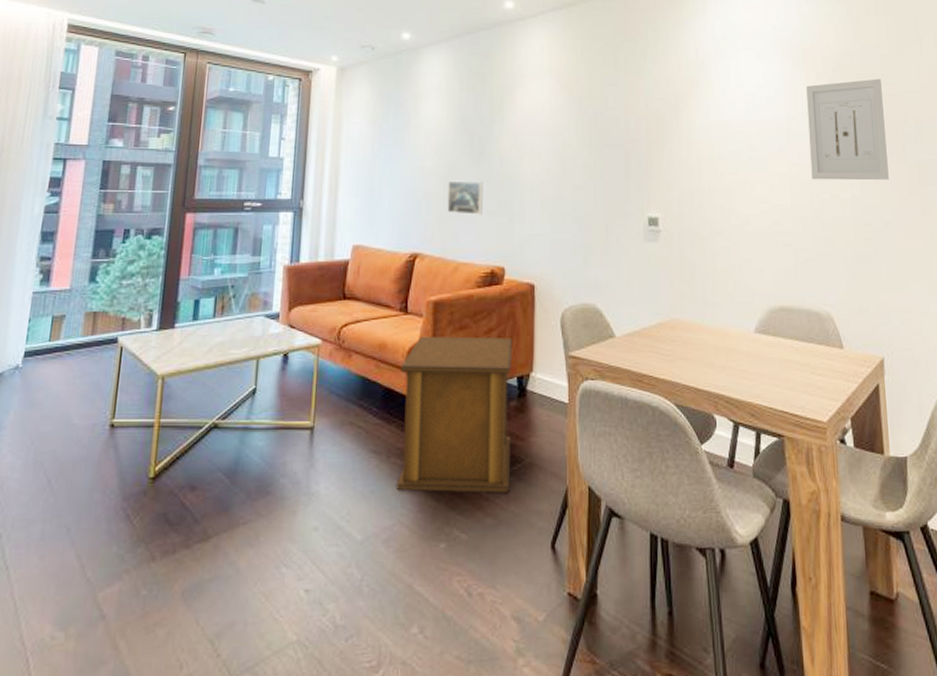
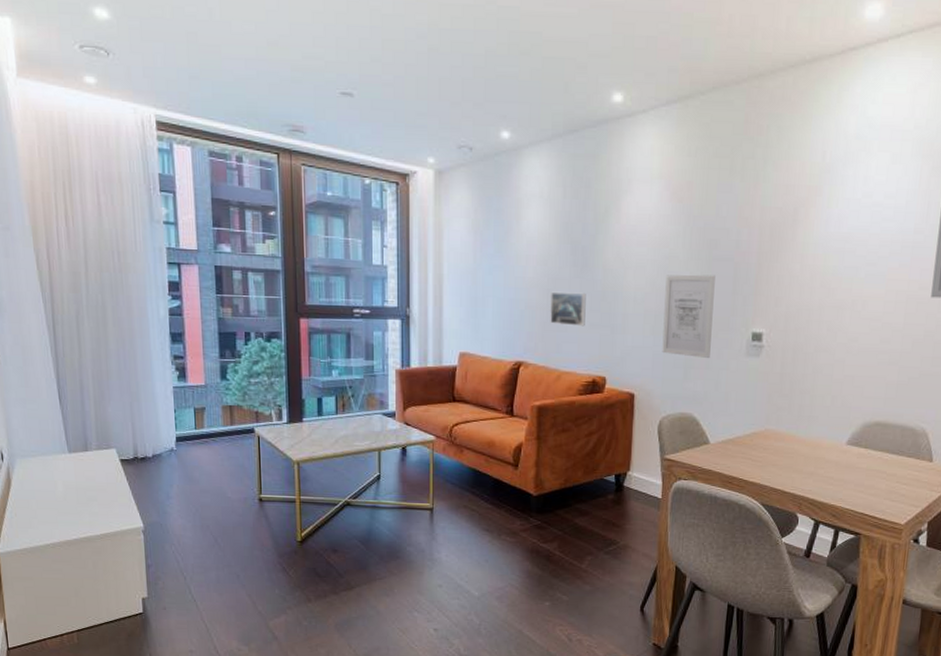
side table: present [396,336,513,493] -> none [506,436,612,567]
wall art: none [561,161,609,244] -> present [662,274,715,358]

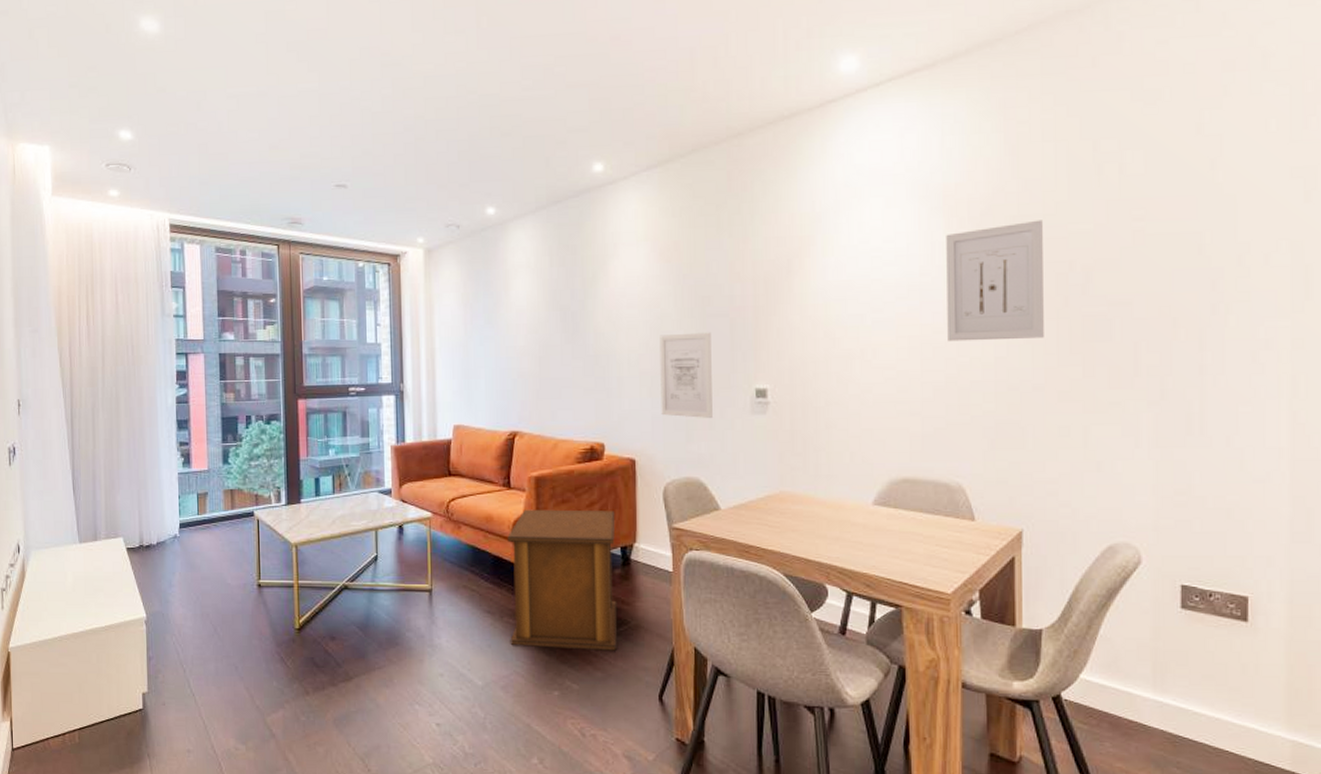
side table: none [506,436,612,567] -> present [507,509,618,651]
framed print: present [550,292,586,327] -> none [543,358,579,392]

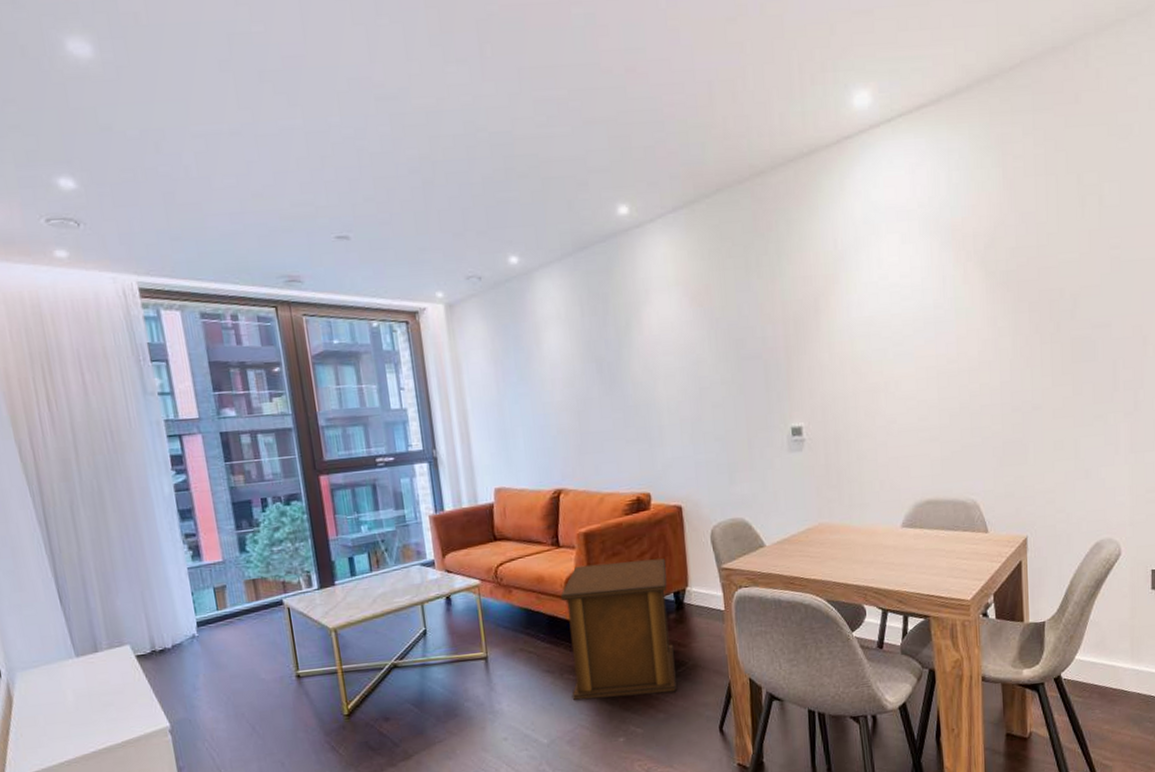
wall art: present [660,332,713,418] -> none [697,375,753,461]
wall art: present [946,220,1044,342] -> none [955,251,1041,370]

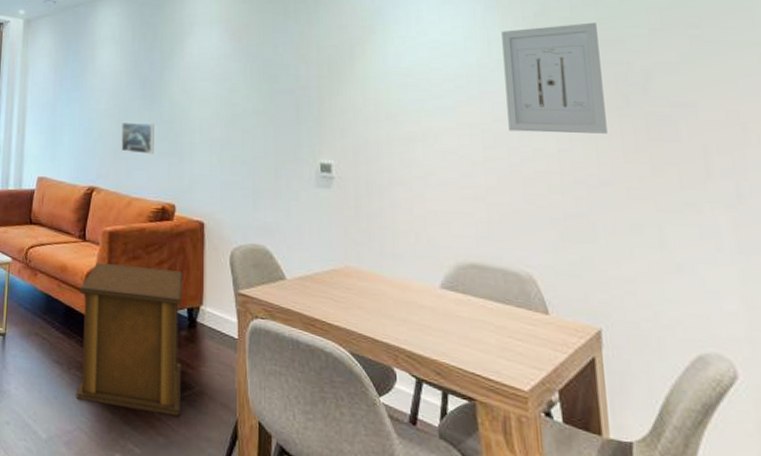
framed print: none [582,409,622,446] -> present [121,122,154,155]
wall art: none [955,251,1041,370] -> present [501,22,607,134]

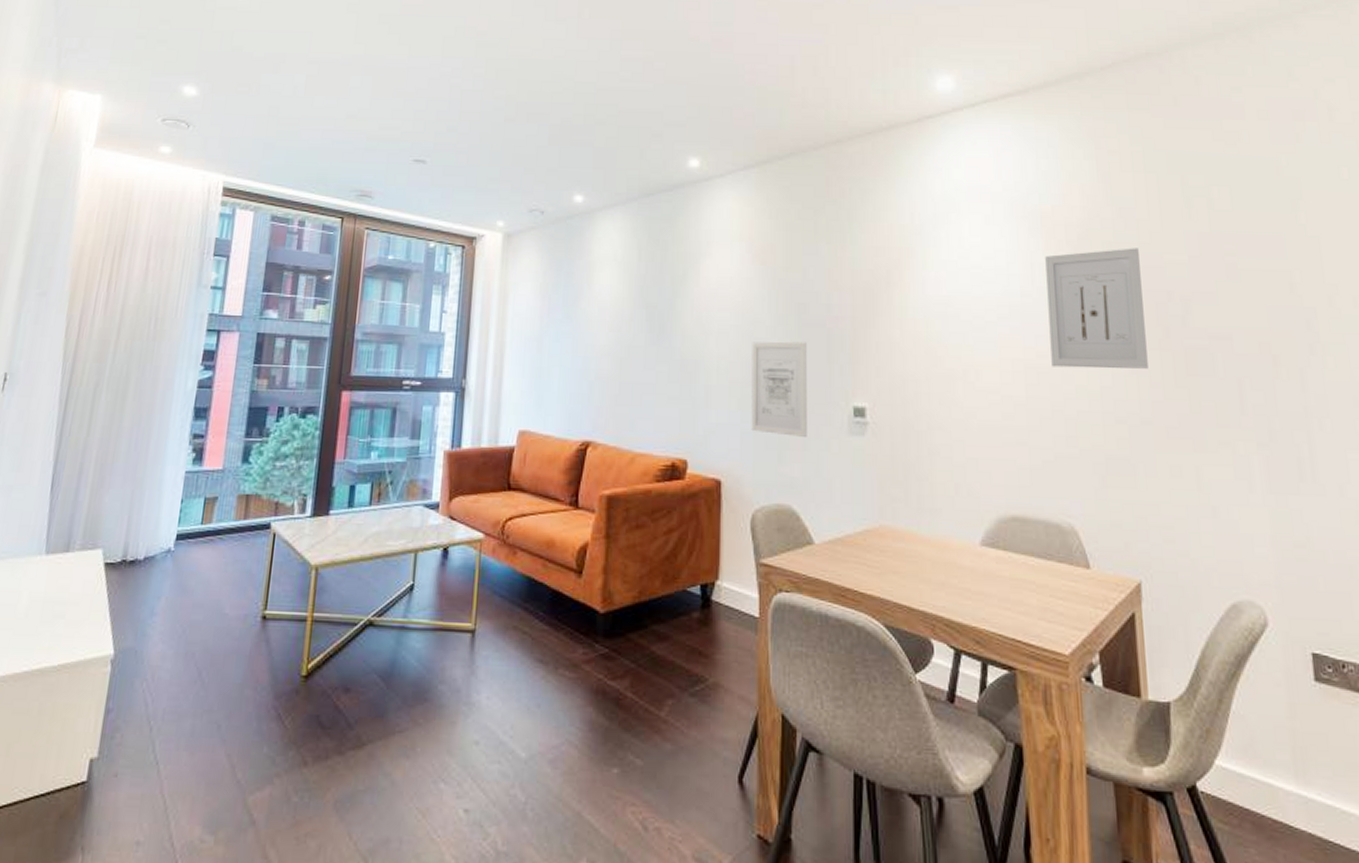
side table: present [75,262,183,417] -> none [564,534,696,716]
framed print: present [121,122,154,155] -> none [623,361,663,400]
wall art: none [230,107,279,188] -> present [751,341,807,437]

